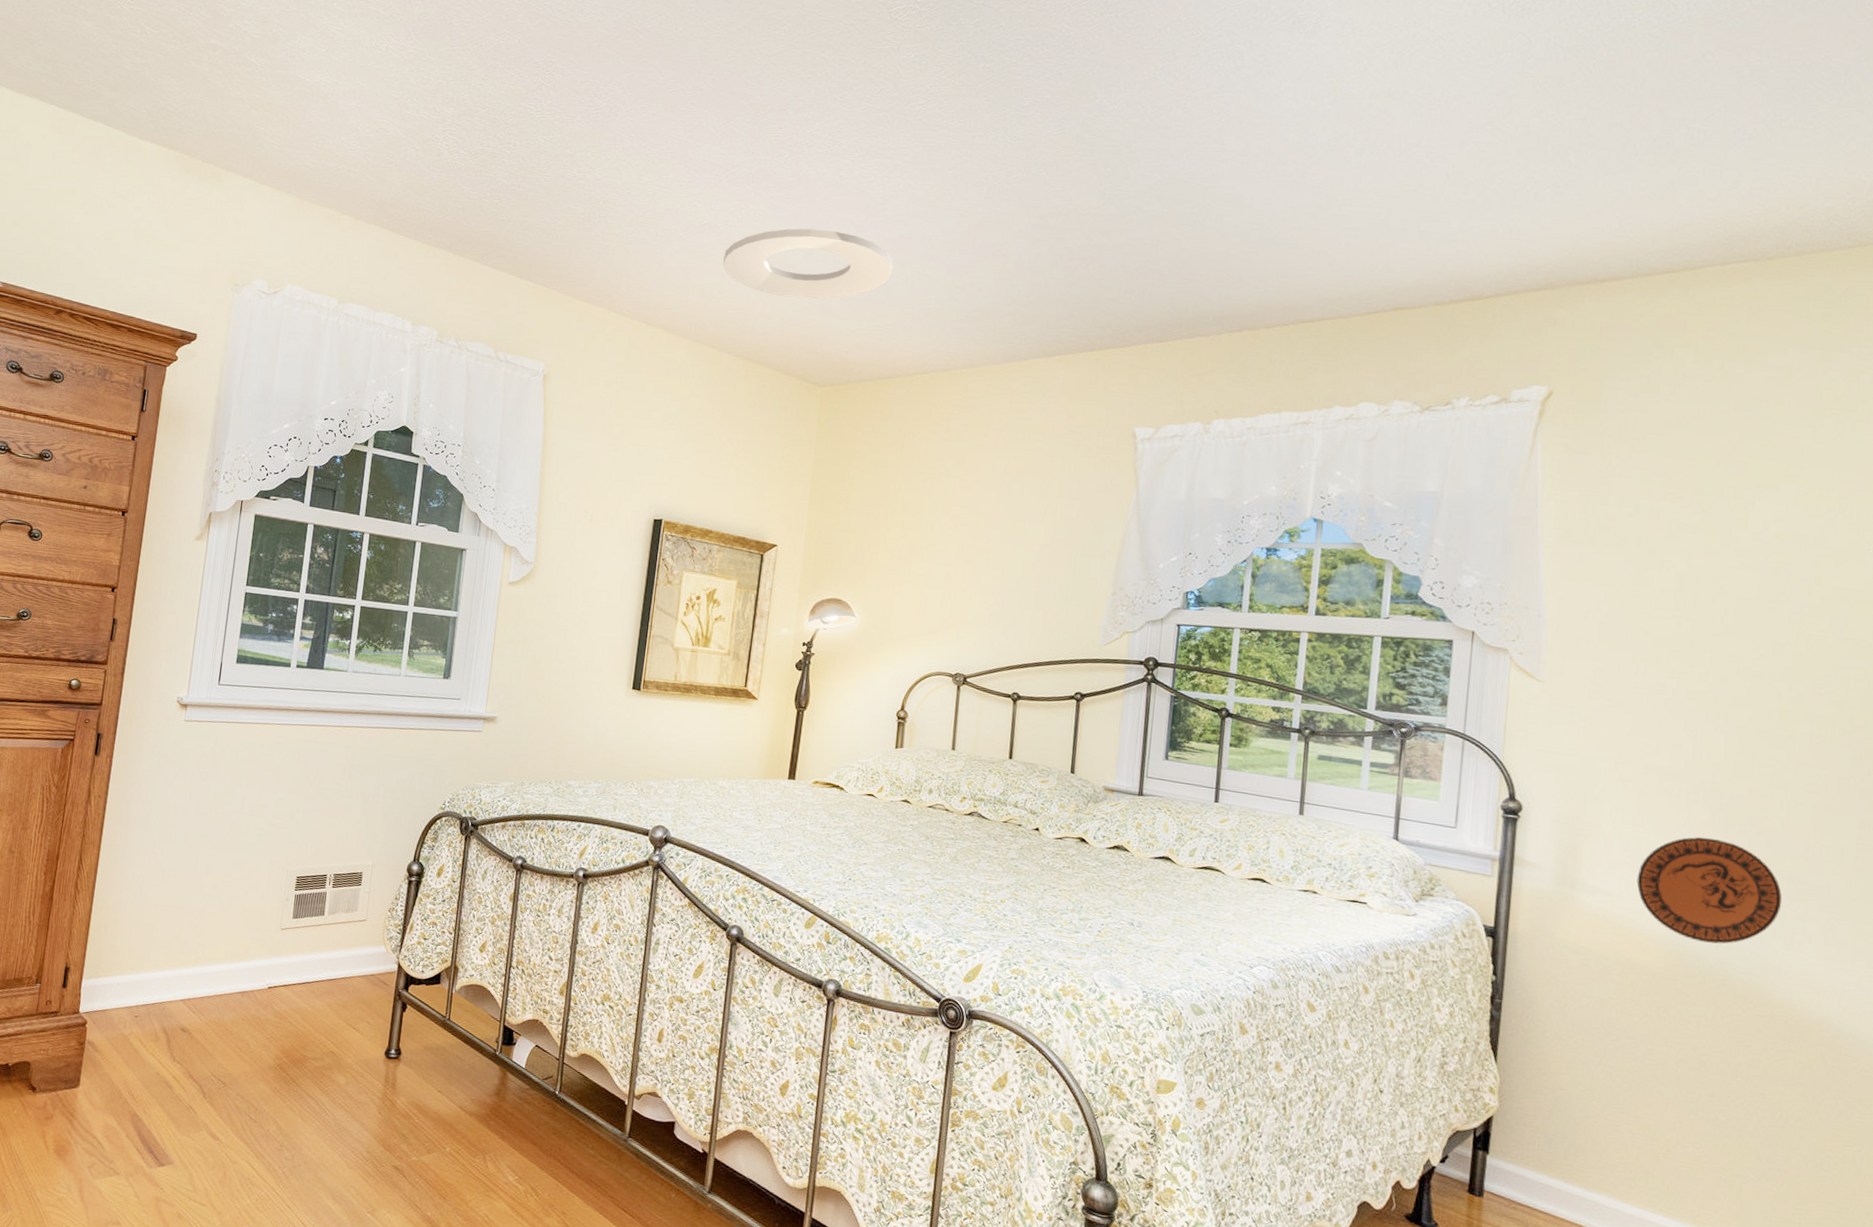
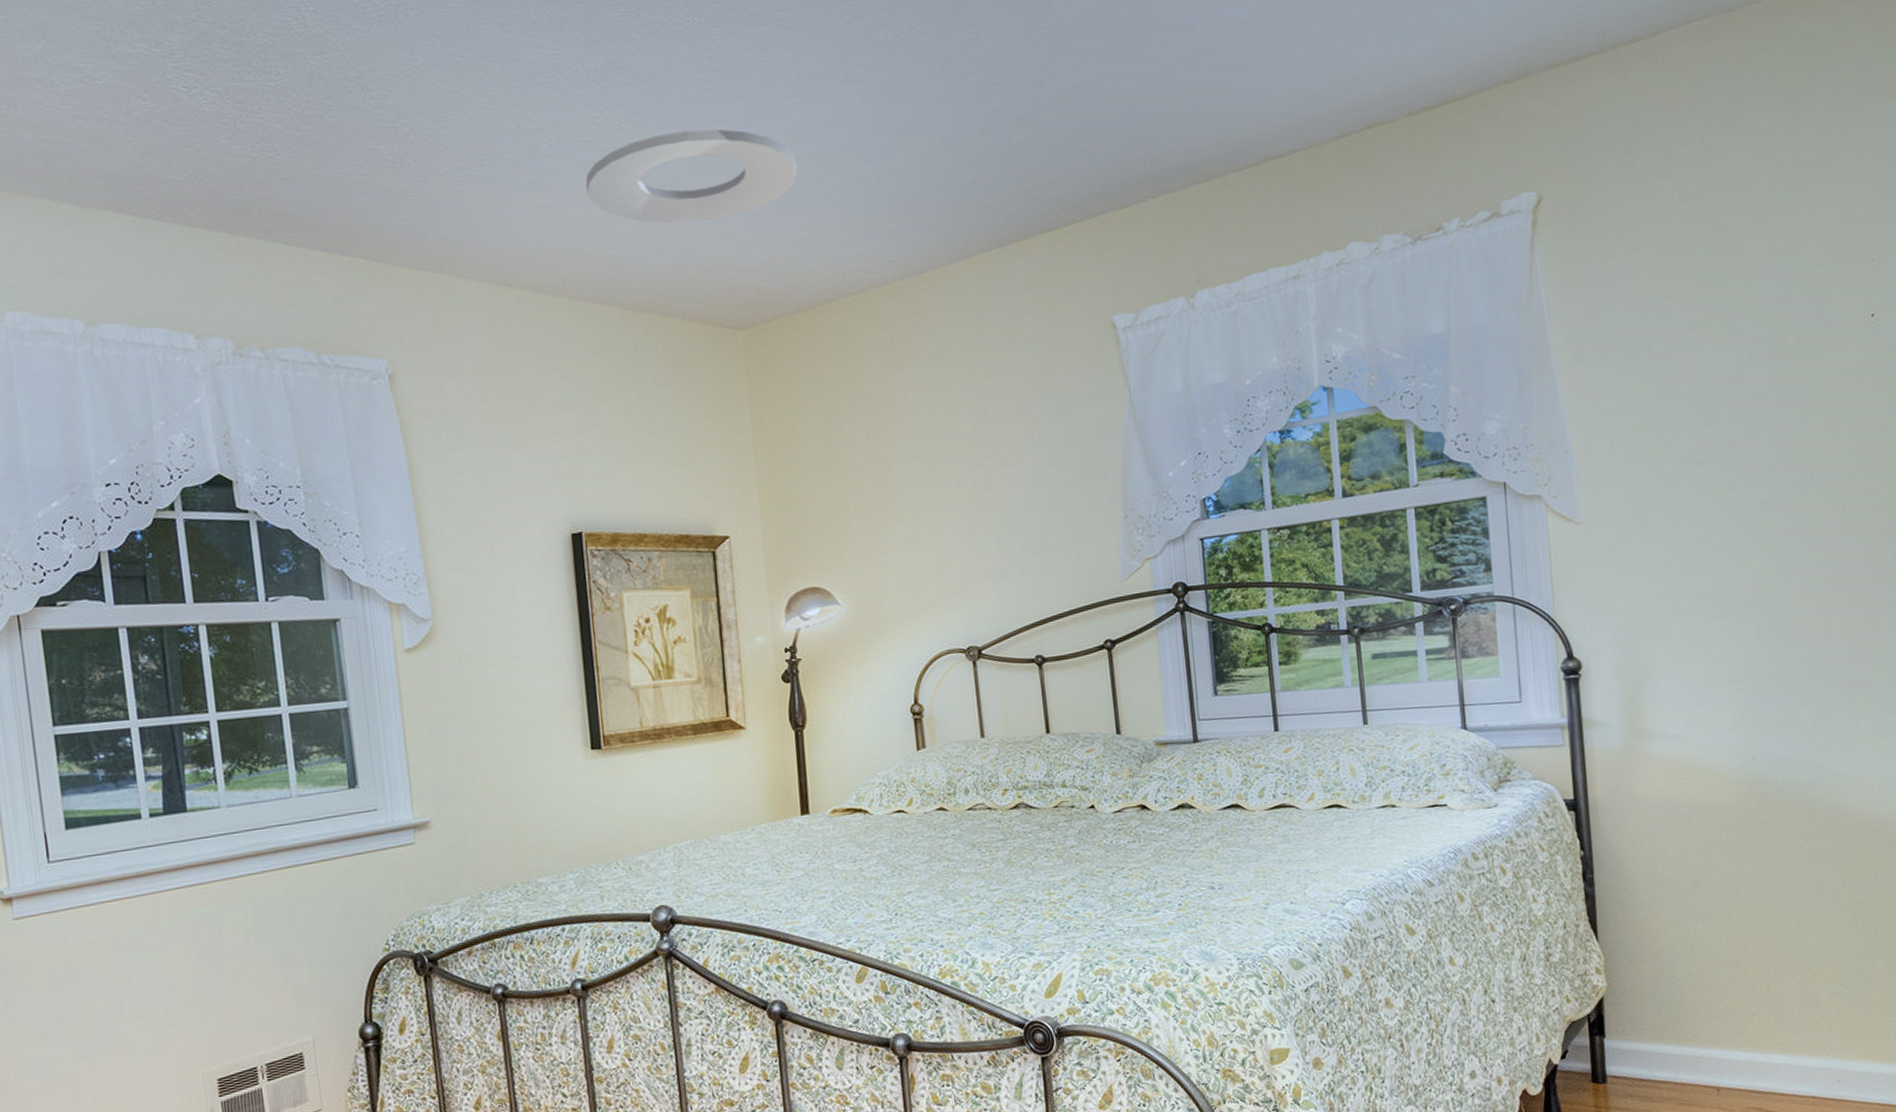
decorative plate: present [1636,836,1783,944] -> none [1700,655,1835,766]

